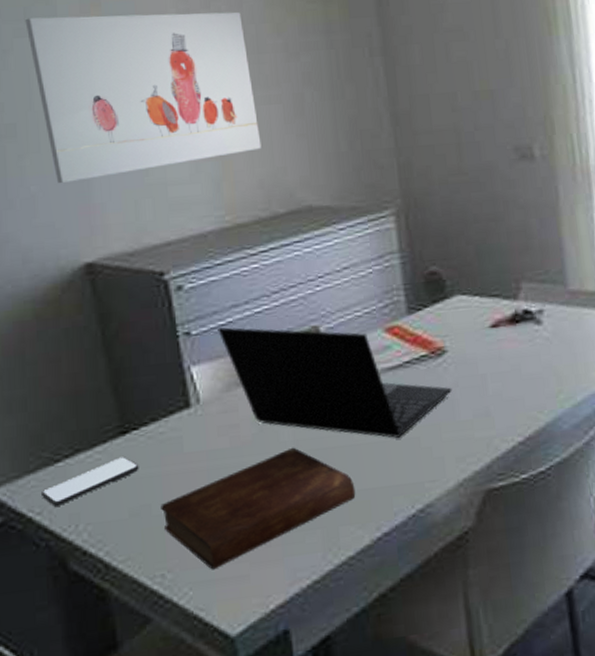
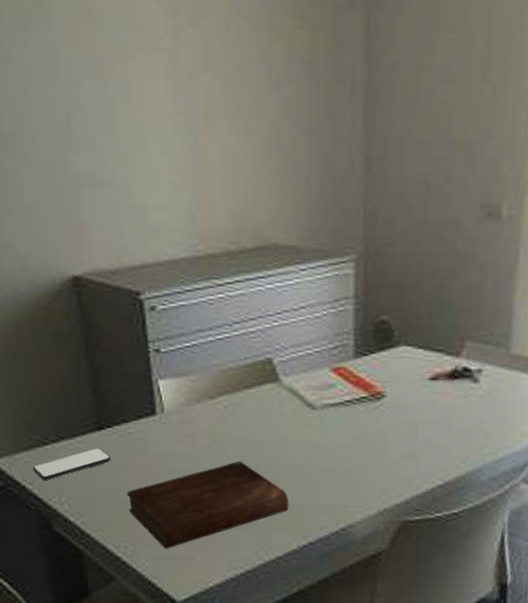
wall art: present [25,11,262,184] -> none [24,25,236,199]
laptop: present [217,326,452,438] -> none [183,348,386,466]

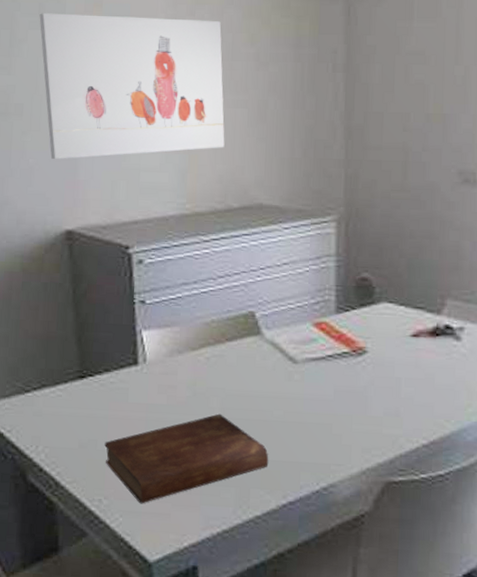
wall art: none [24,25,236,199] -> present [39,13,225,160]
smartphone: present [32,448,111,480] -> none [12,397,91,428]

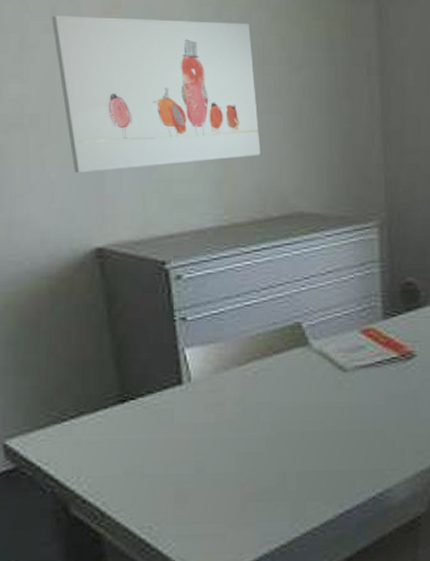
bible: present [104,413,269,504] -> none [152,428,324,527]

